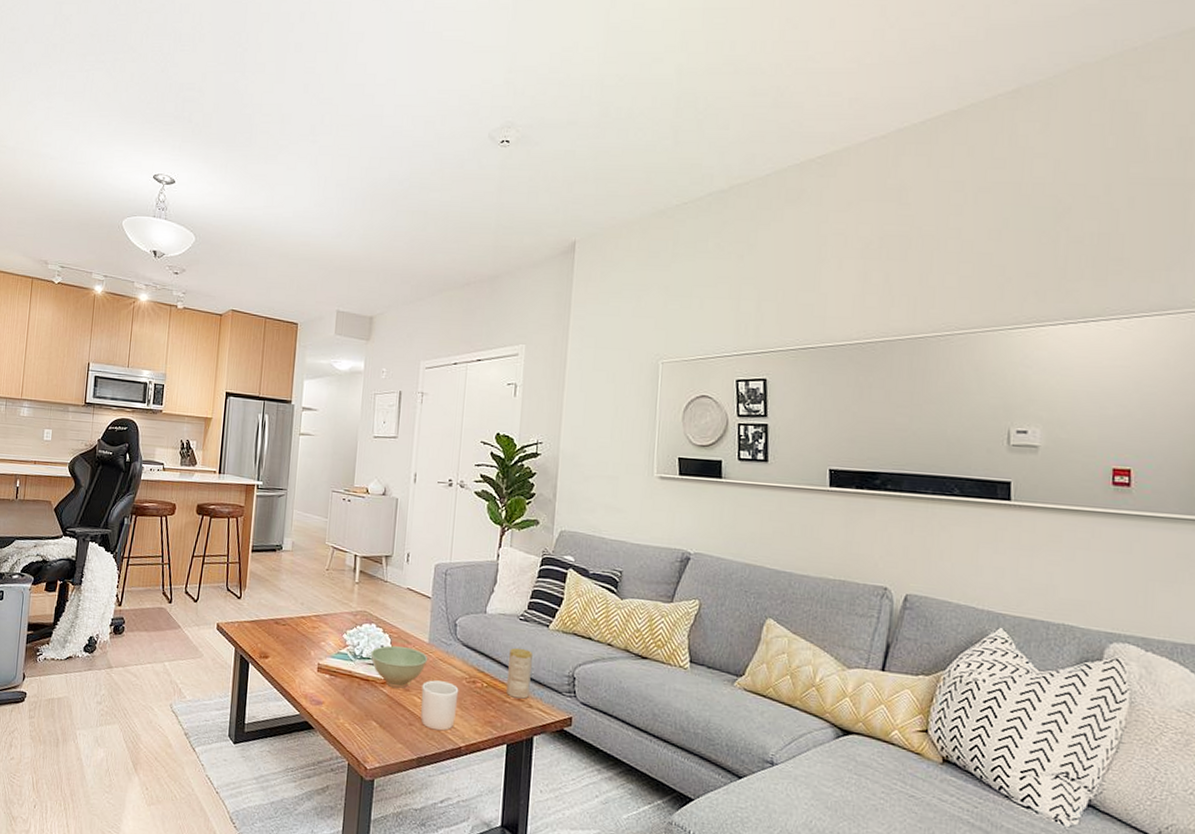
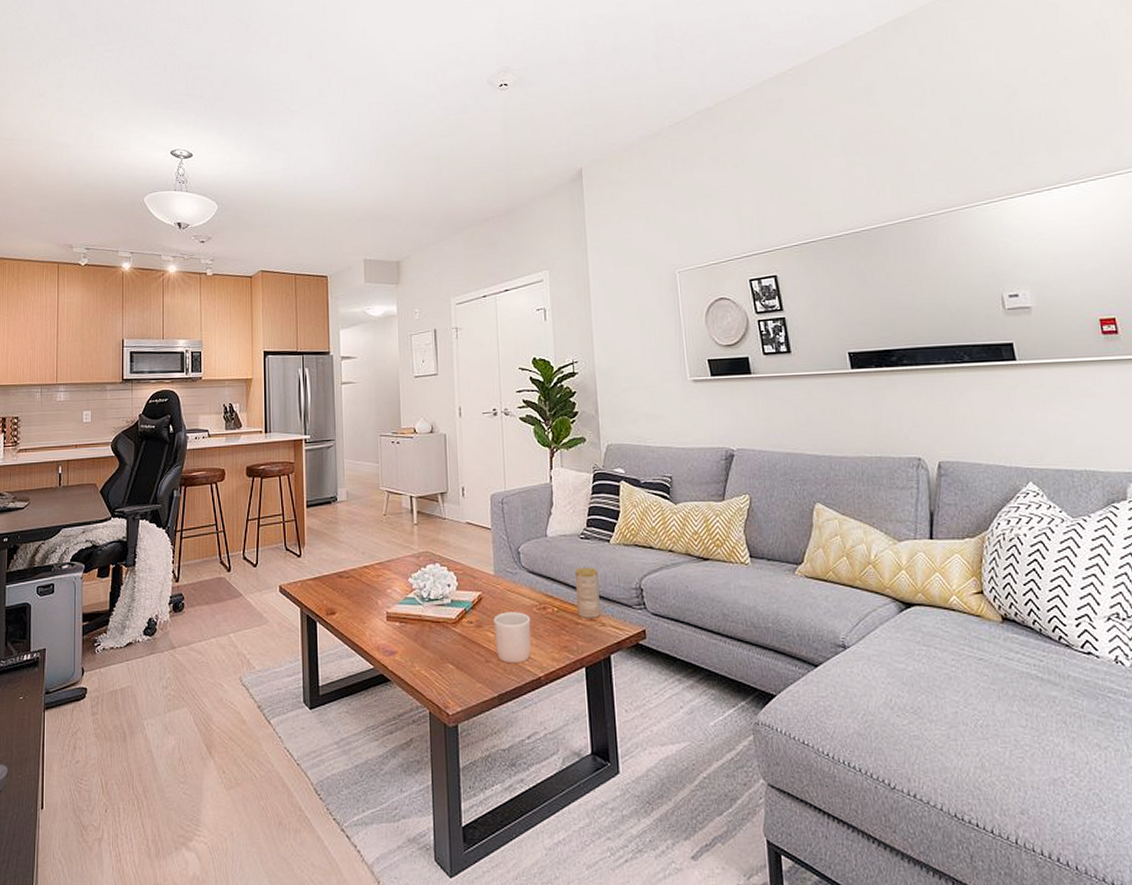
bowl: present [370,645,428,689] -> none [438,583,496,625]

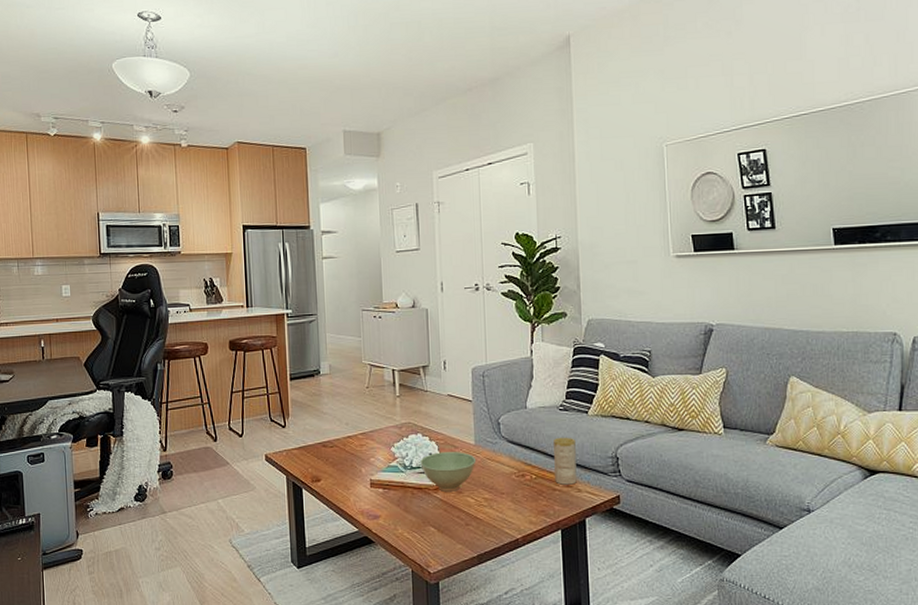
bowl: none [438,583,496,625] -> present [420,452,477,492]
mug: present [493,612,532,664] -> none [474,479,510,527]

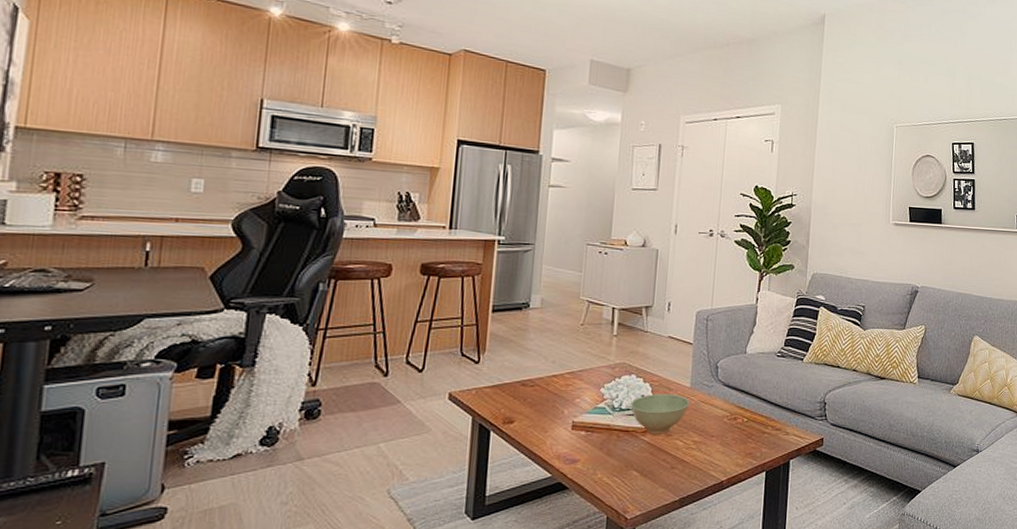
candle: present [554,437,577,485] -> none [765,382,789,428]

